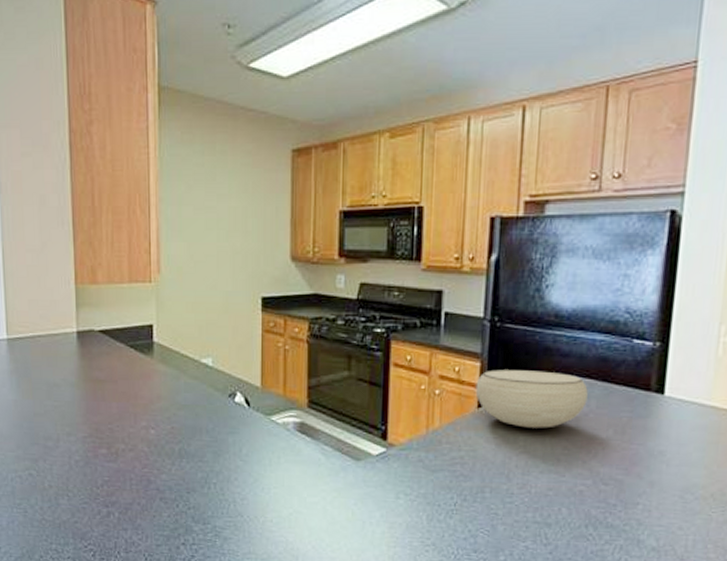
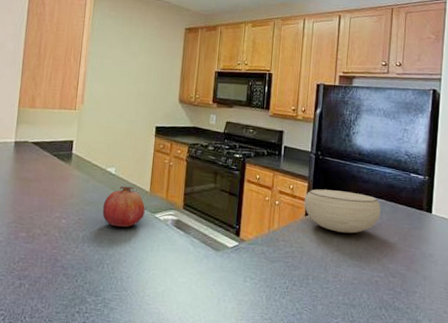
fruit: none [201,381,257,436] -> present [102,186,145,228]

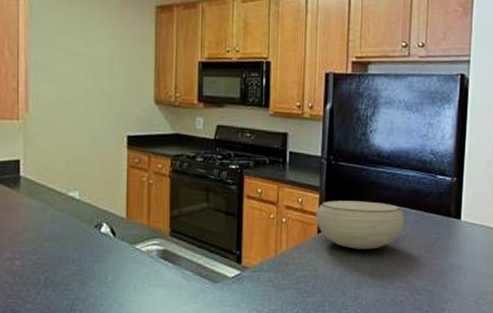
fruit: present [102,186,145,228] -> none [67,213,122,265]

